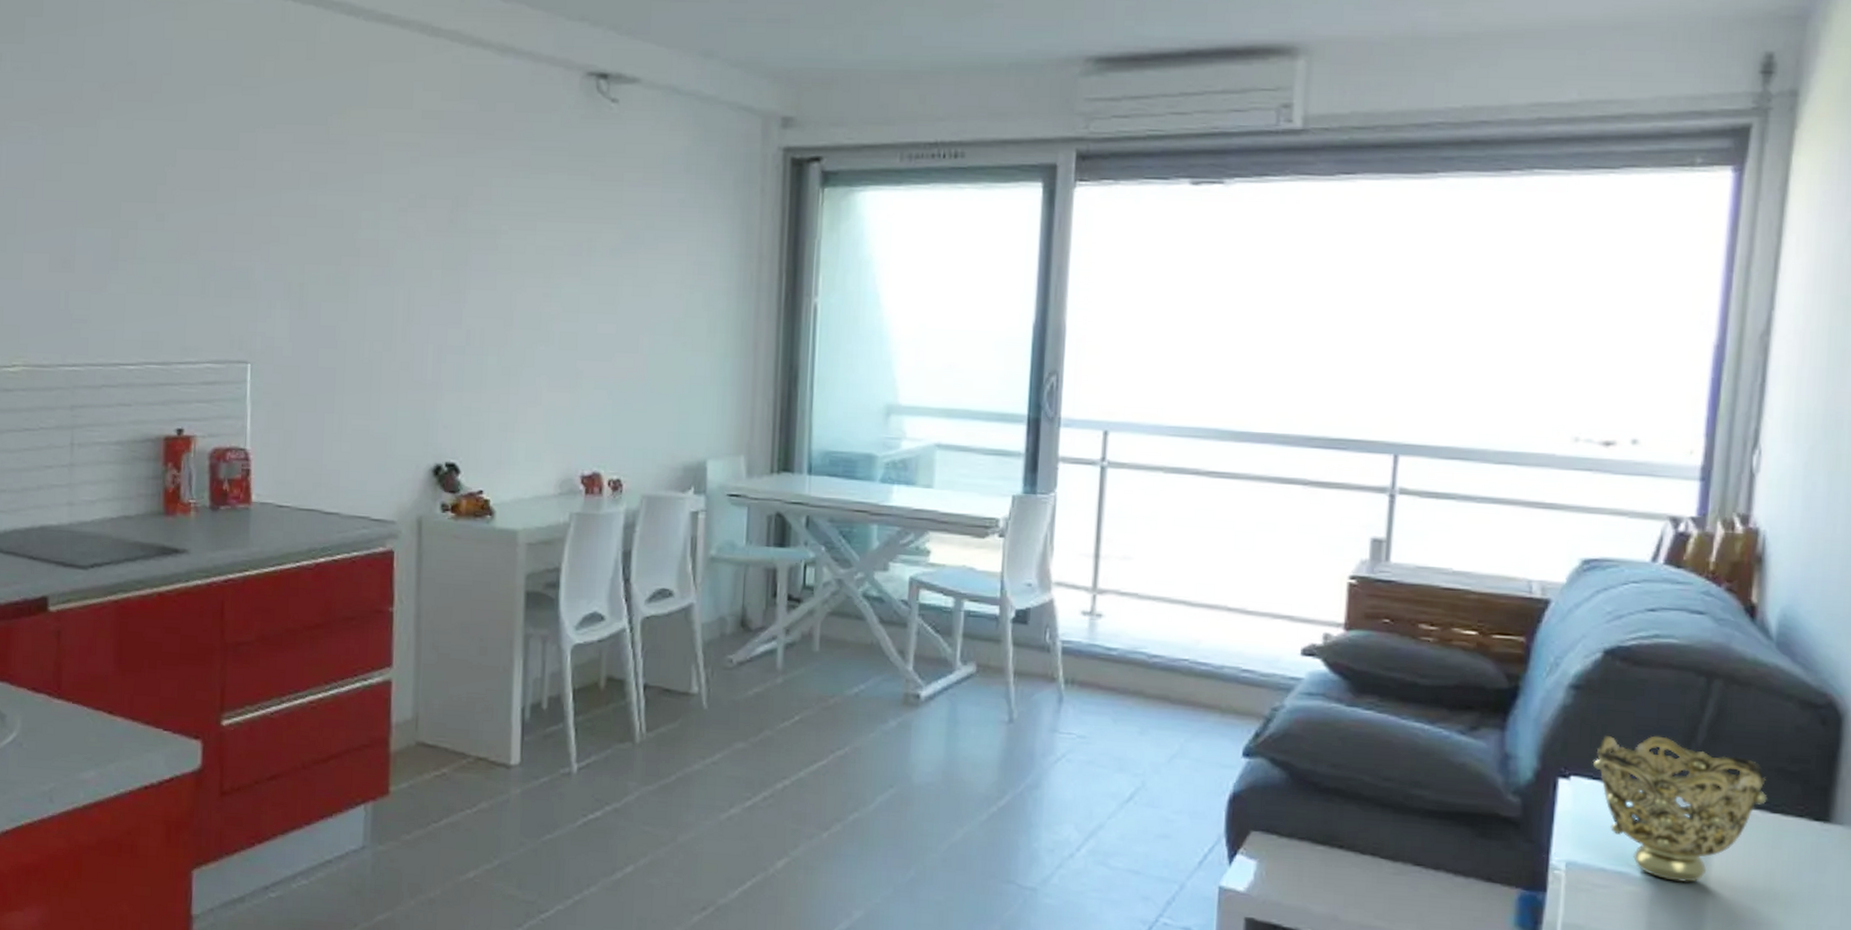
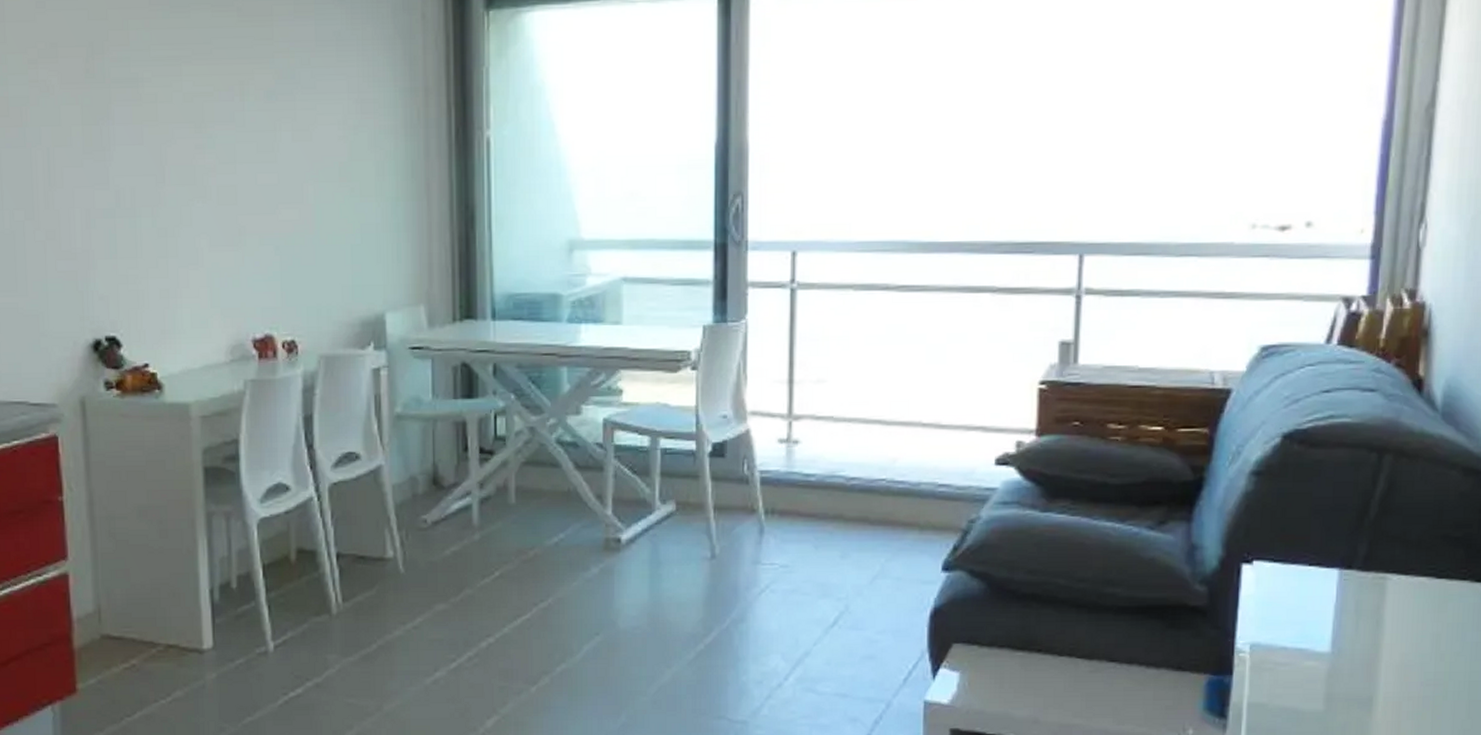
decorative bowl: present [1592,735,1767,882] -> none [1273,514,1434,652]

